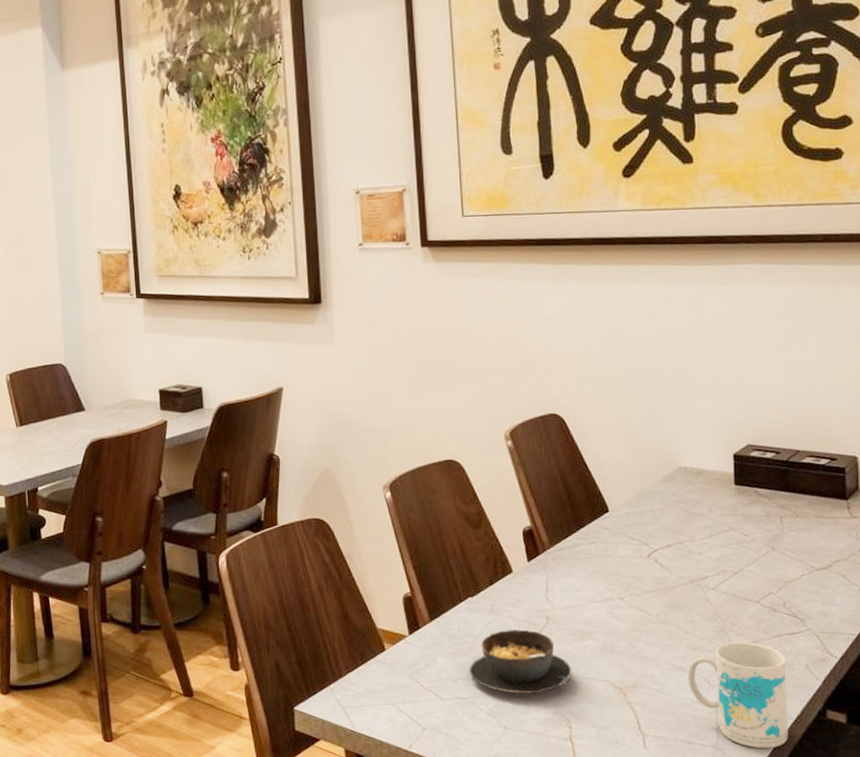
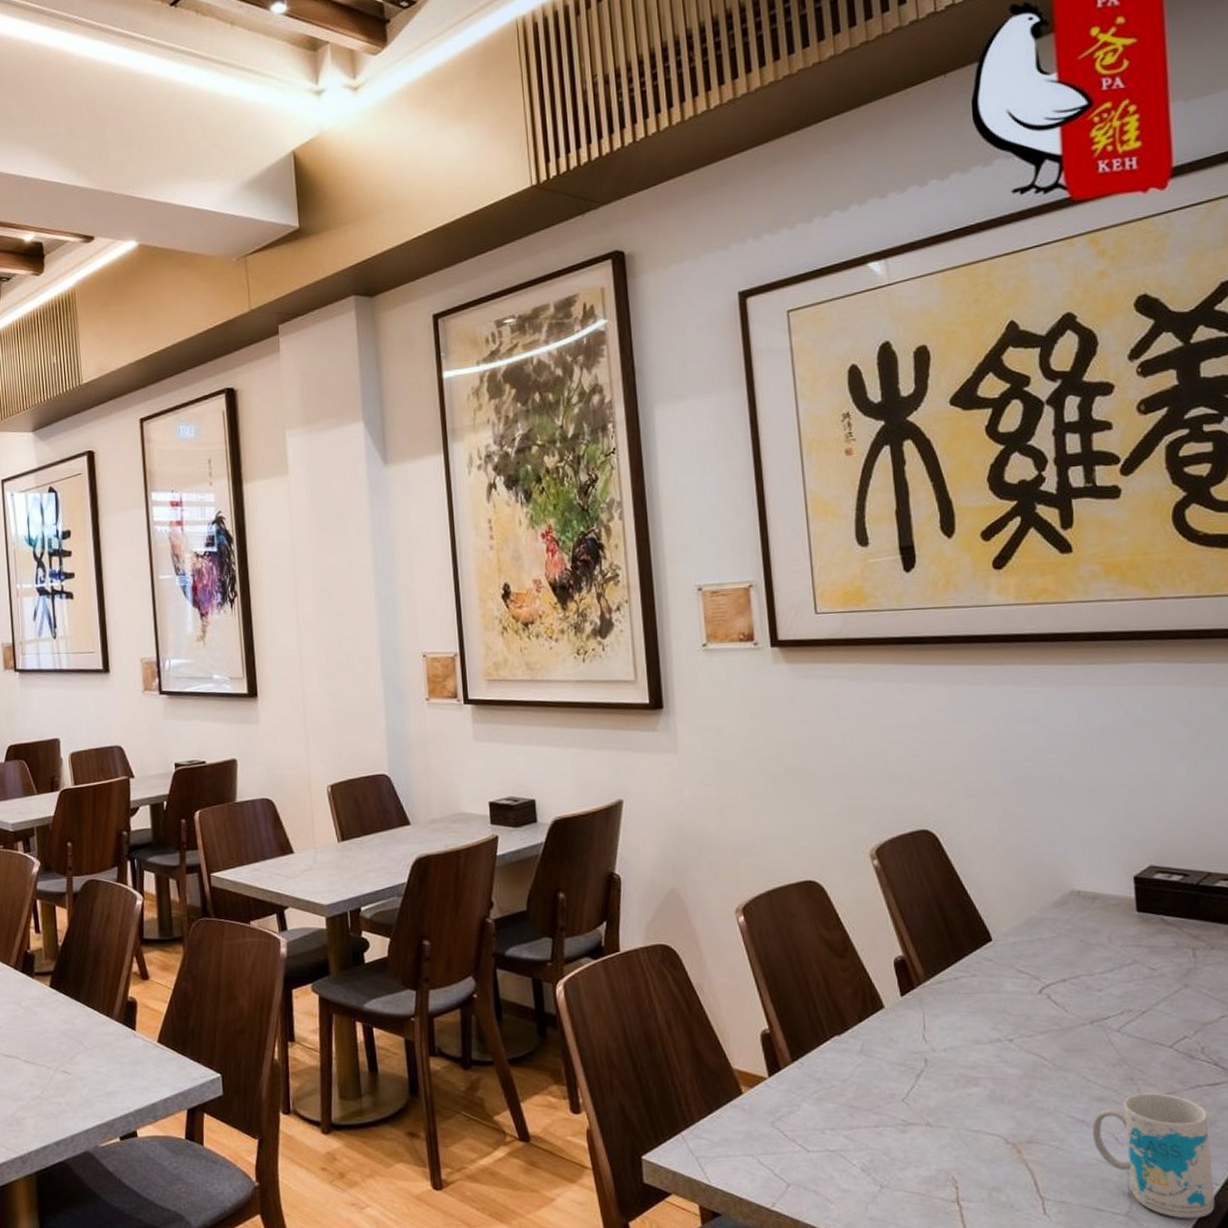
soup bowl: present [469,629,572,695] -> none [837,1073,957,1149]

